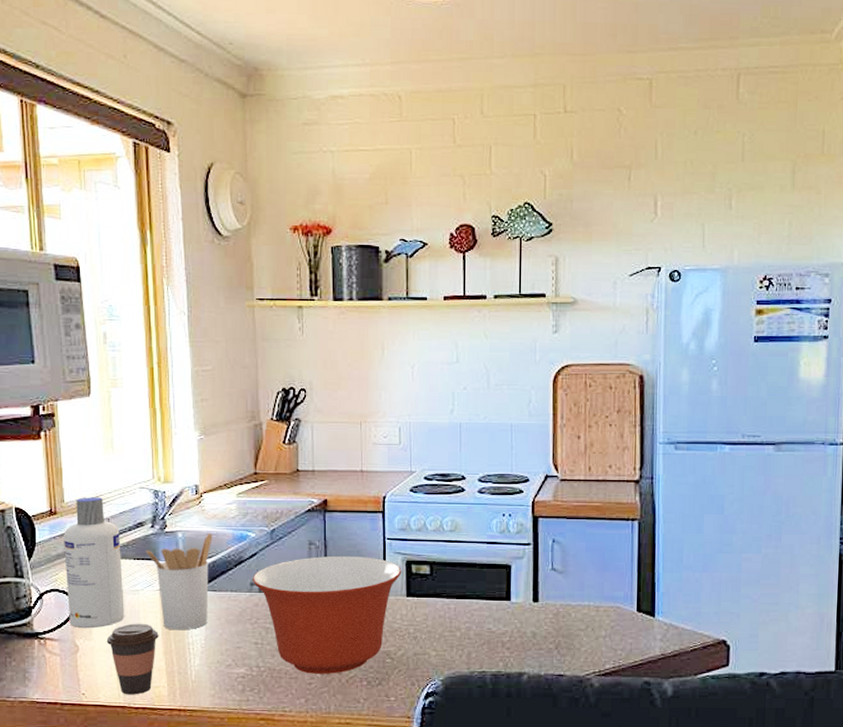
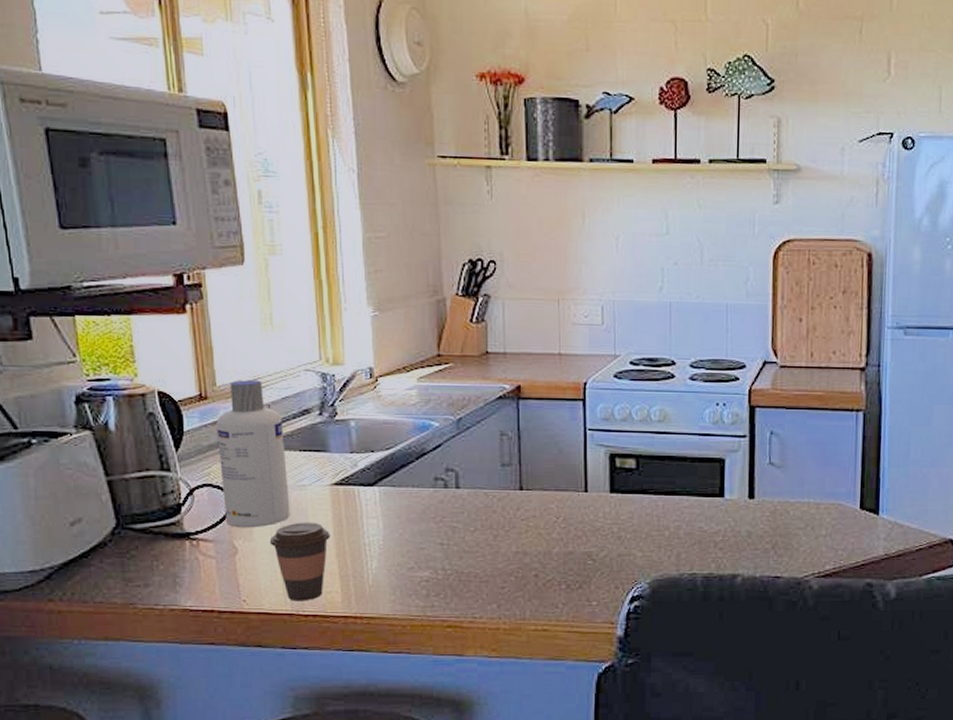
utensil holder: present [145,533,212,631] -> none [313,422,390,530]
mixing bowl: present [252,555,402,674] -> none [436,447,605,577]

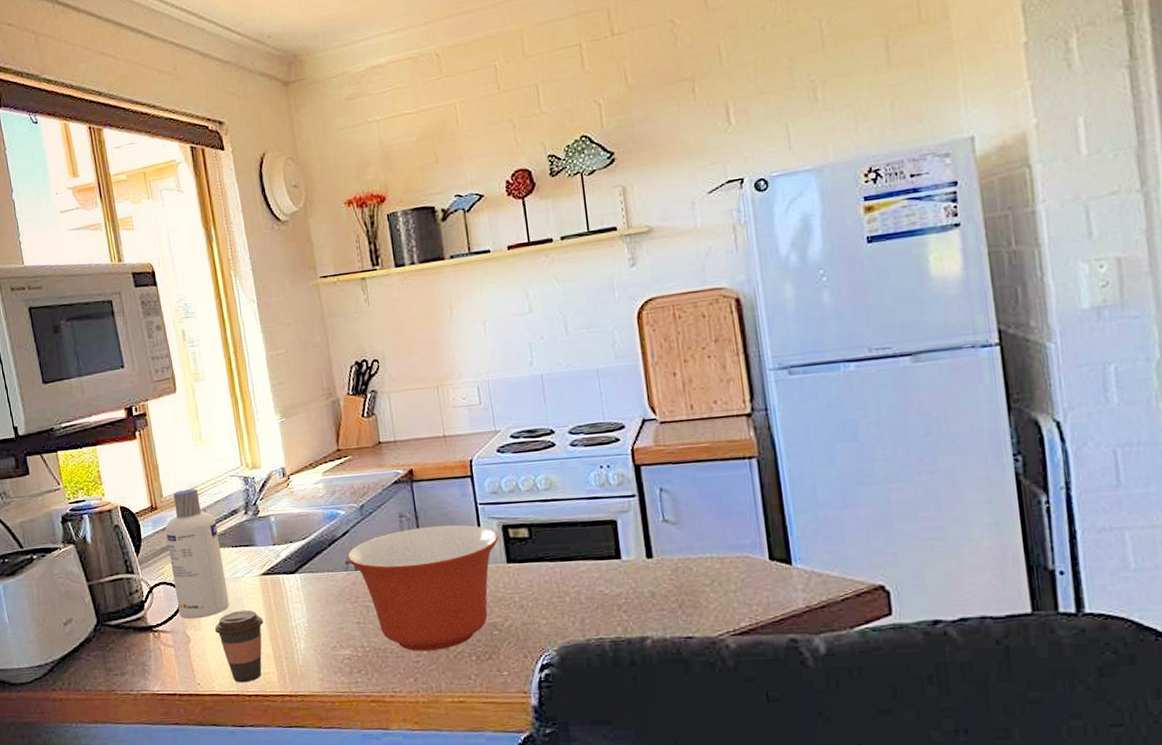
mixing bowl: none [436,447,605,577] -> present [346,524,499,651]

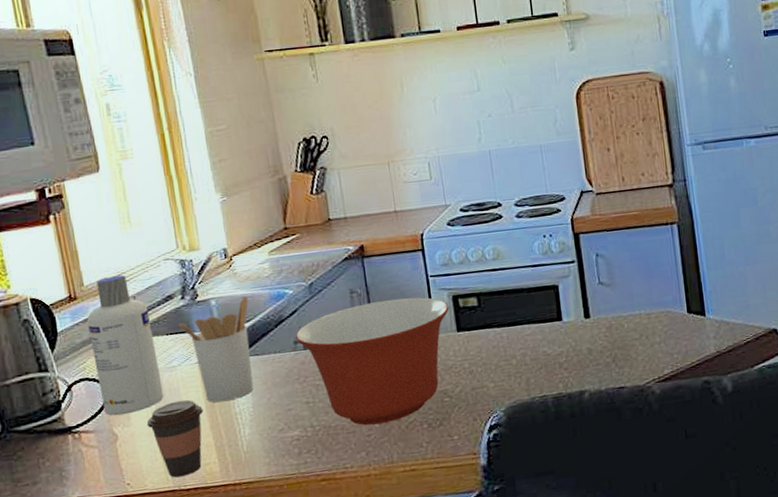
utensil holder: none [242,514,309,615] -> present [178,296,254,402]

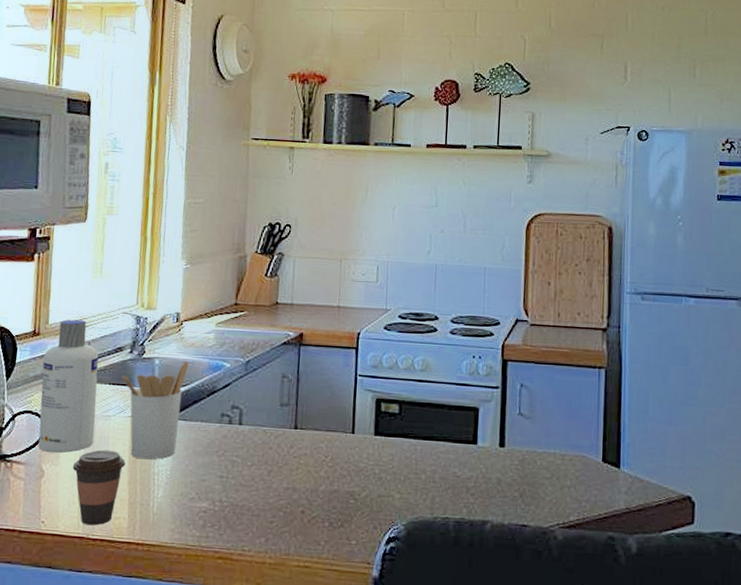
mixing bowl: present [295,297,449,426] -> none [223,390,371,513]

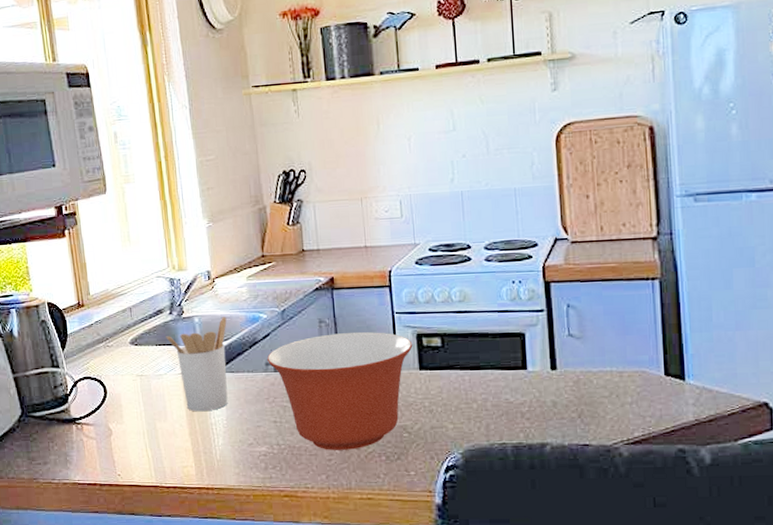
screw cap bottle: present [38,319,99,453] -> none [91,288,151,412]
coffee cup: present [72,449,126,526] -> none [136,406,184,475]
mixing bowl: none [223,390,371,513] -> present [266,331,413,450]

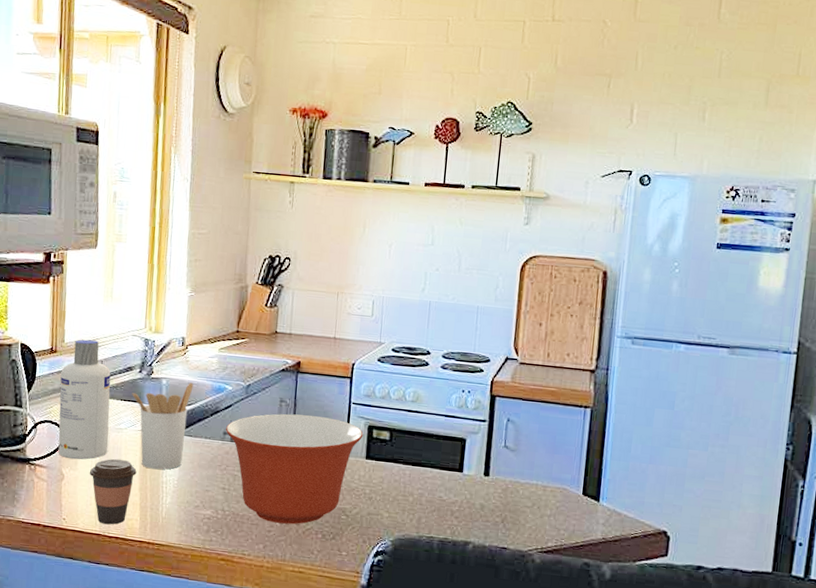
screw cap bottle: none [91,288,151,412] -> present [58,339,111,460]
coffee cup: none [136,406,184,475] -> present [89,458,137,525]

